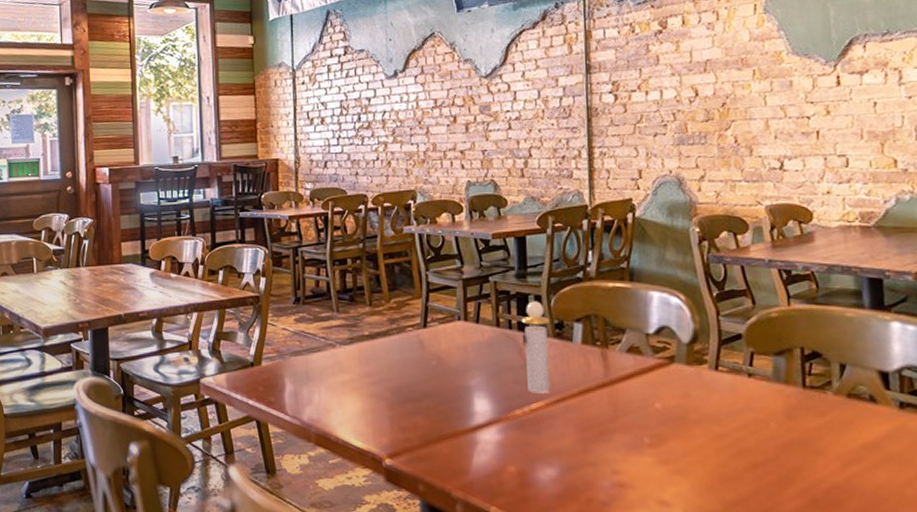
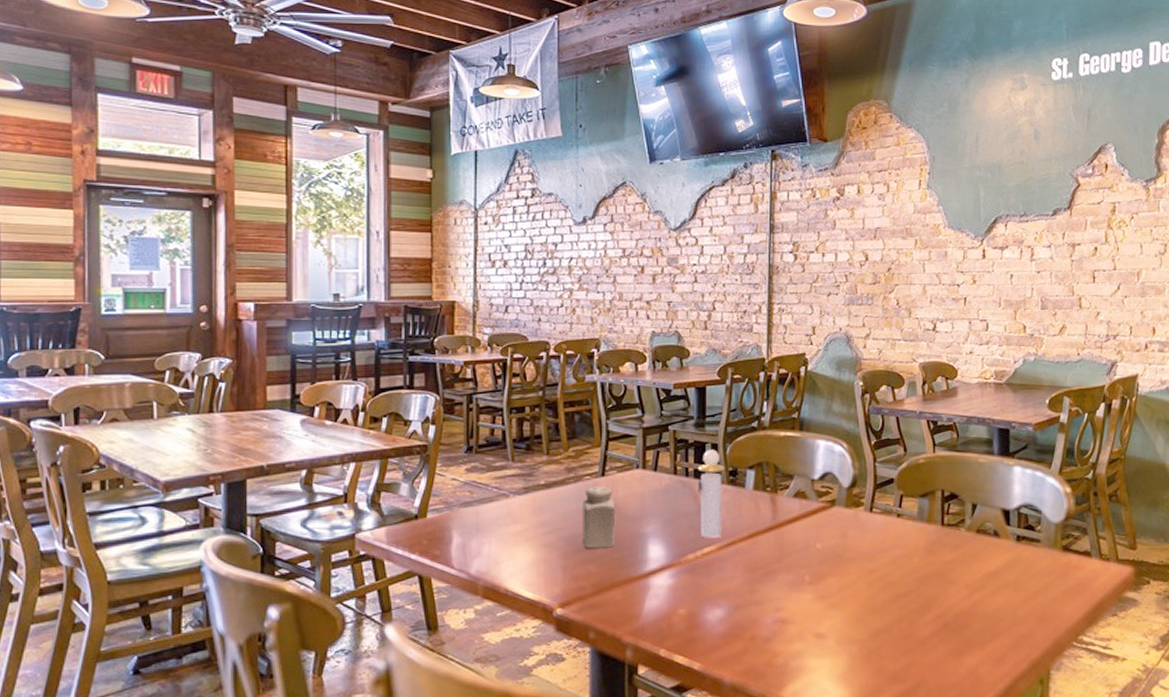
salt shaker: none [406,338,440,400] -> present [583,486,616,549]

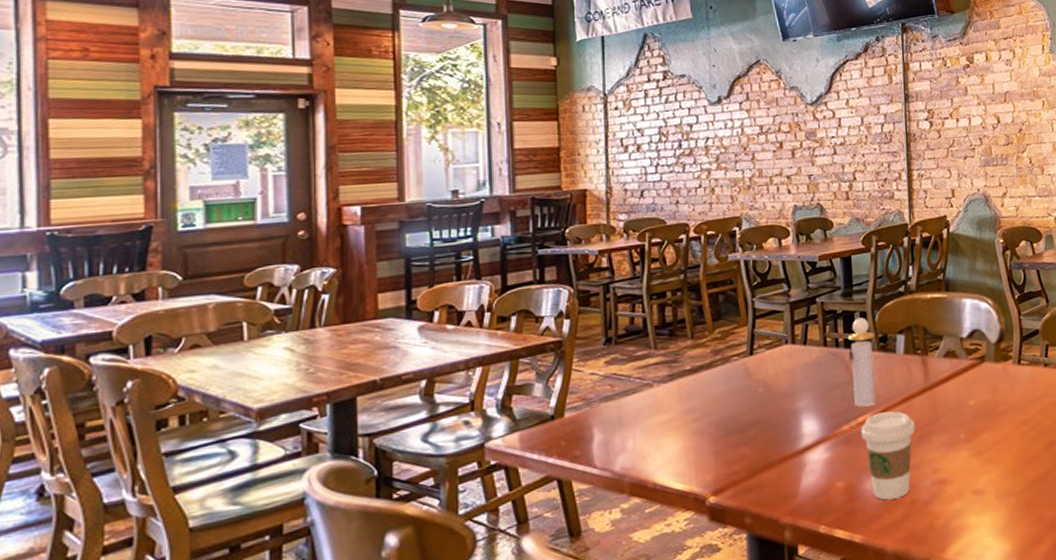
salt shaker: present [583,486,616,549] -> none [731,365,767,432]
coffee cup: none [705,545,760,633] -> present [860,411,915,500]

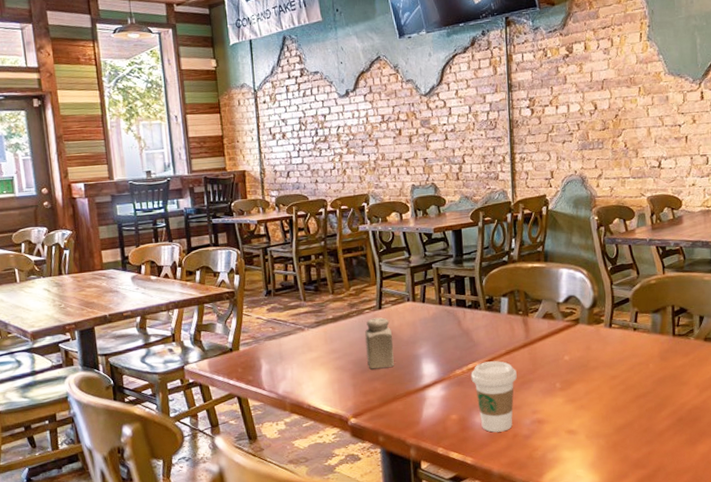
salt shaker: none [731,365,767,432] -> present [365,317,394,370]
perfume bottle: present [847,317,876,407] -> none [459,282,483,356]

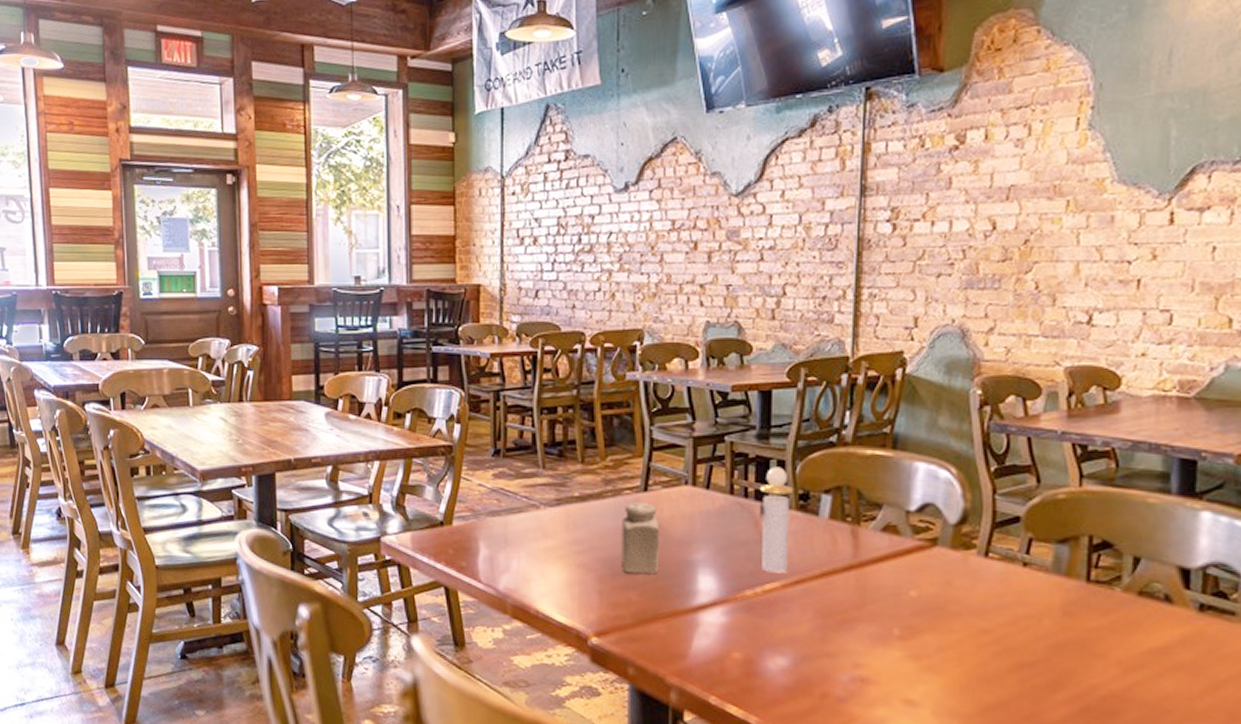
perfume bottle: none [459,282,483,356] -> present [759,467,793,573]
coffee cup: present [471,361,517,433] -> none [766,583,835,687]

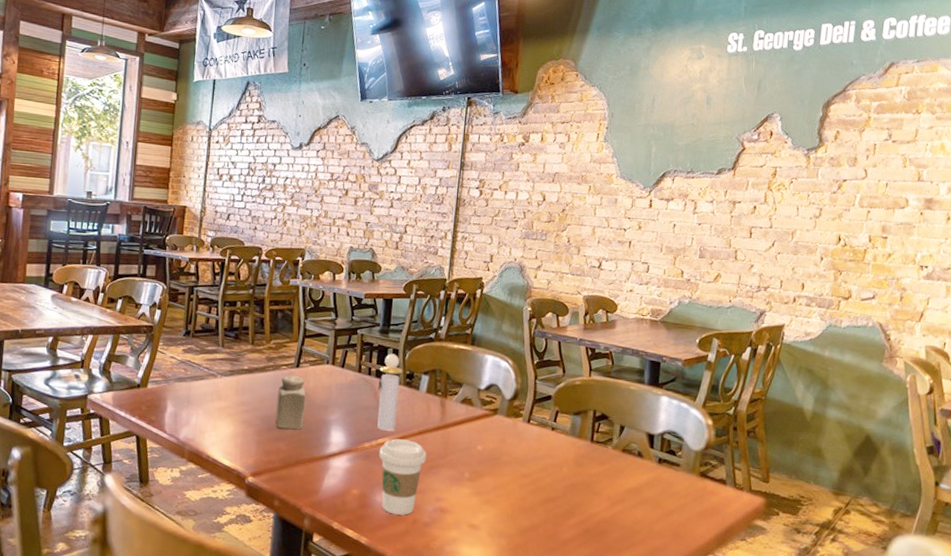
coffee cup: none [766,583,835,687] -> present [379,439,426,515]

